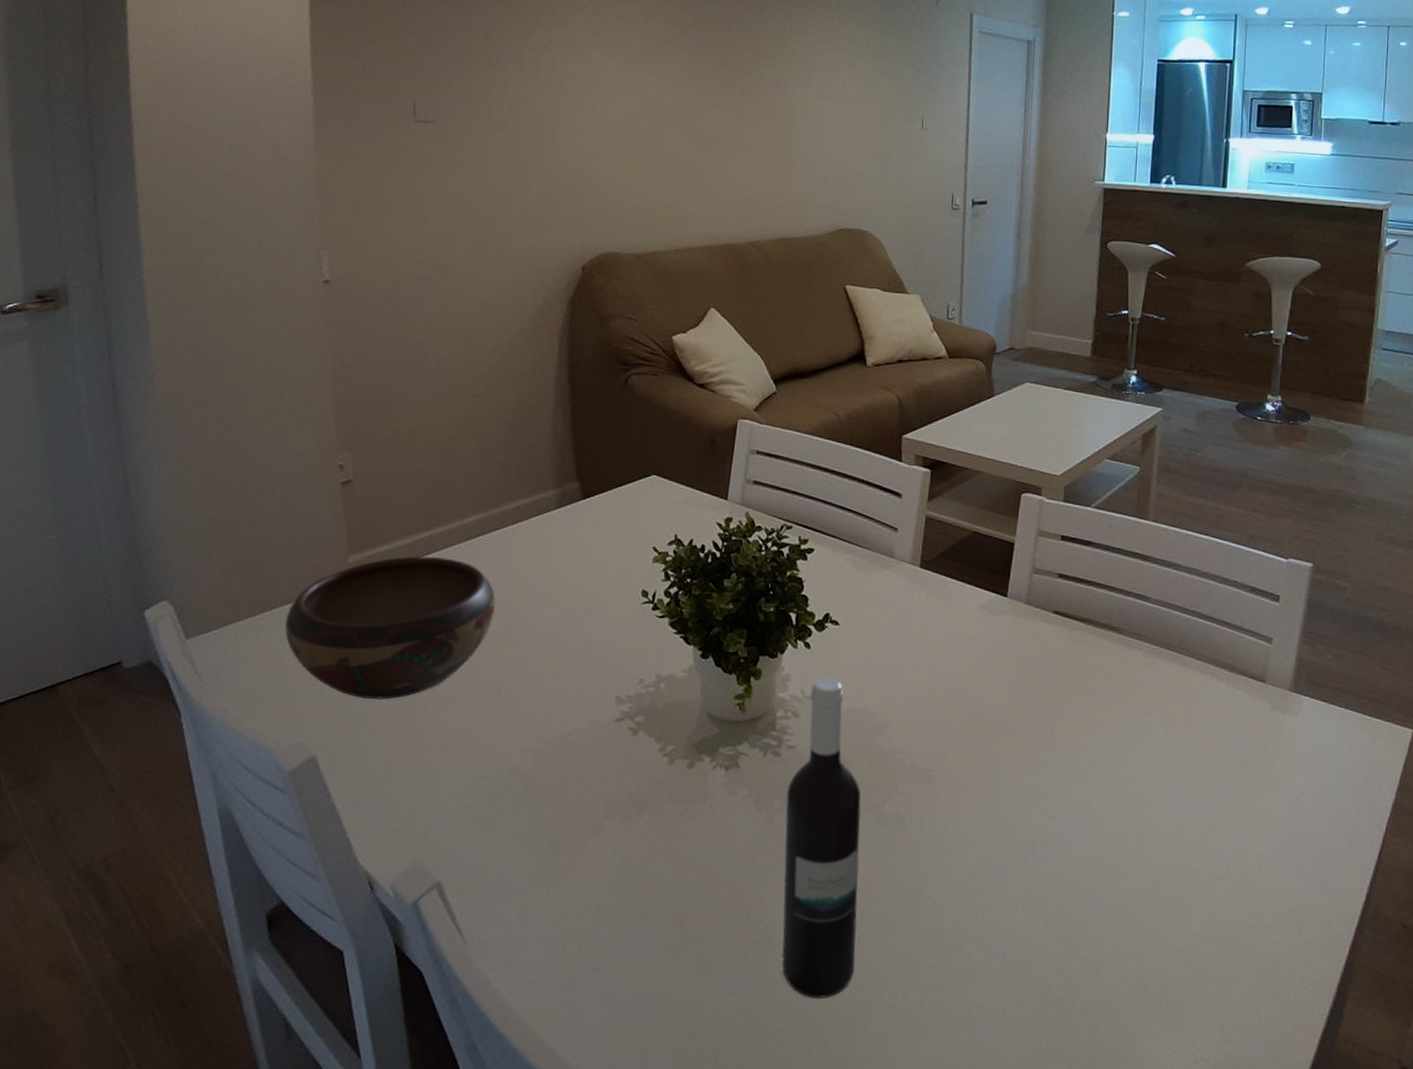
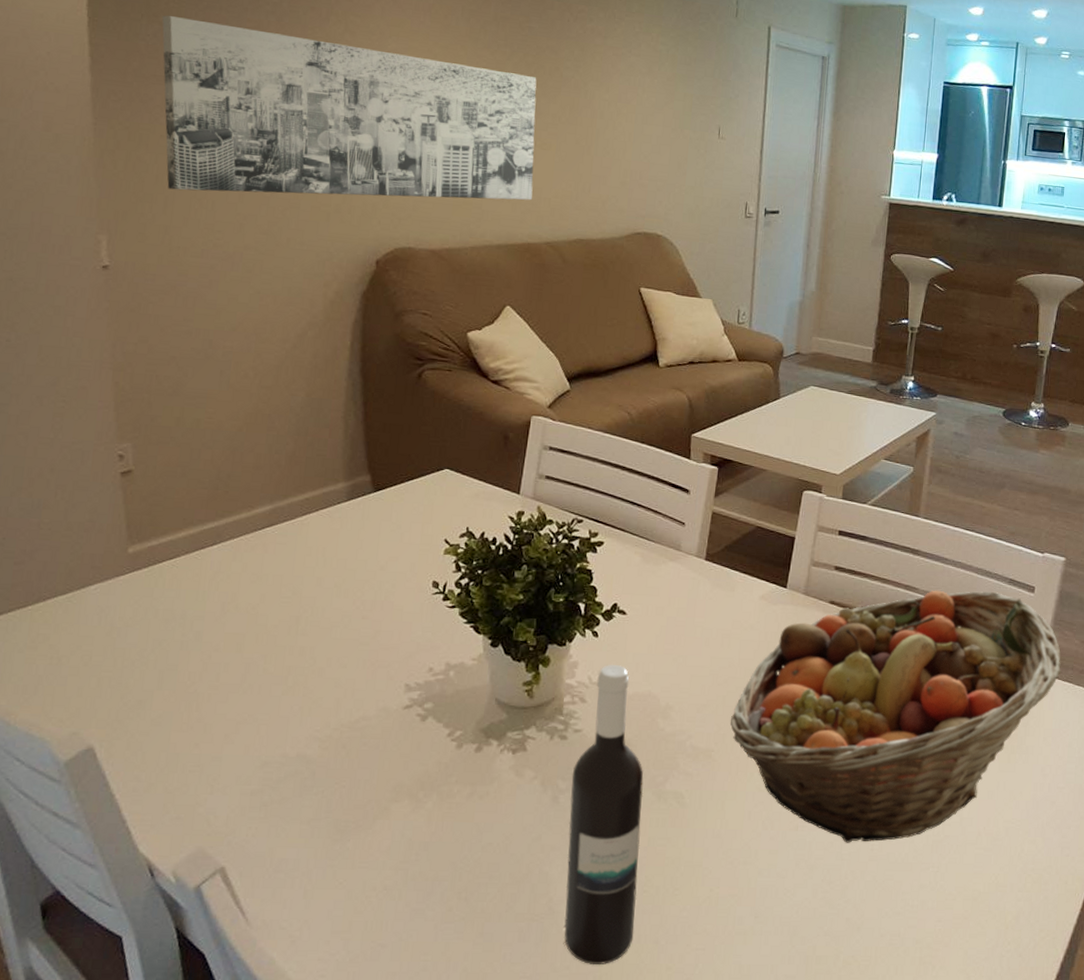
decorative bowl: present [285,555,496,700] -> none [60,546,283,690]
wall art: none [378,37,737,205] -> present [162,15,537,201]
fruit basket: none [951,599,1315,875] -> present [730,590,1063,843]

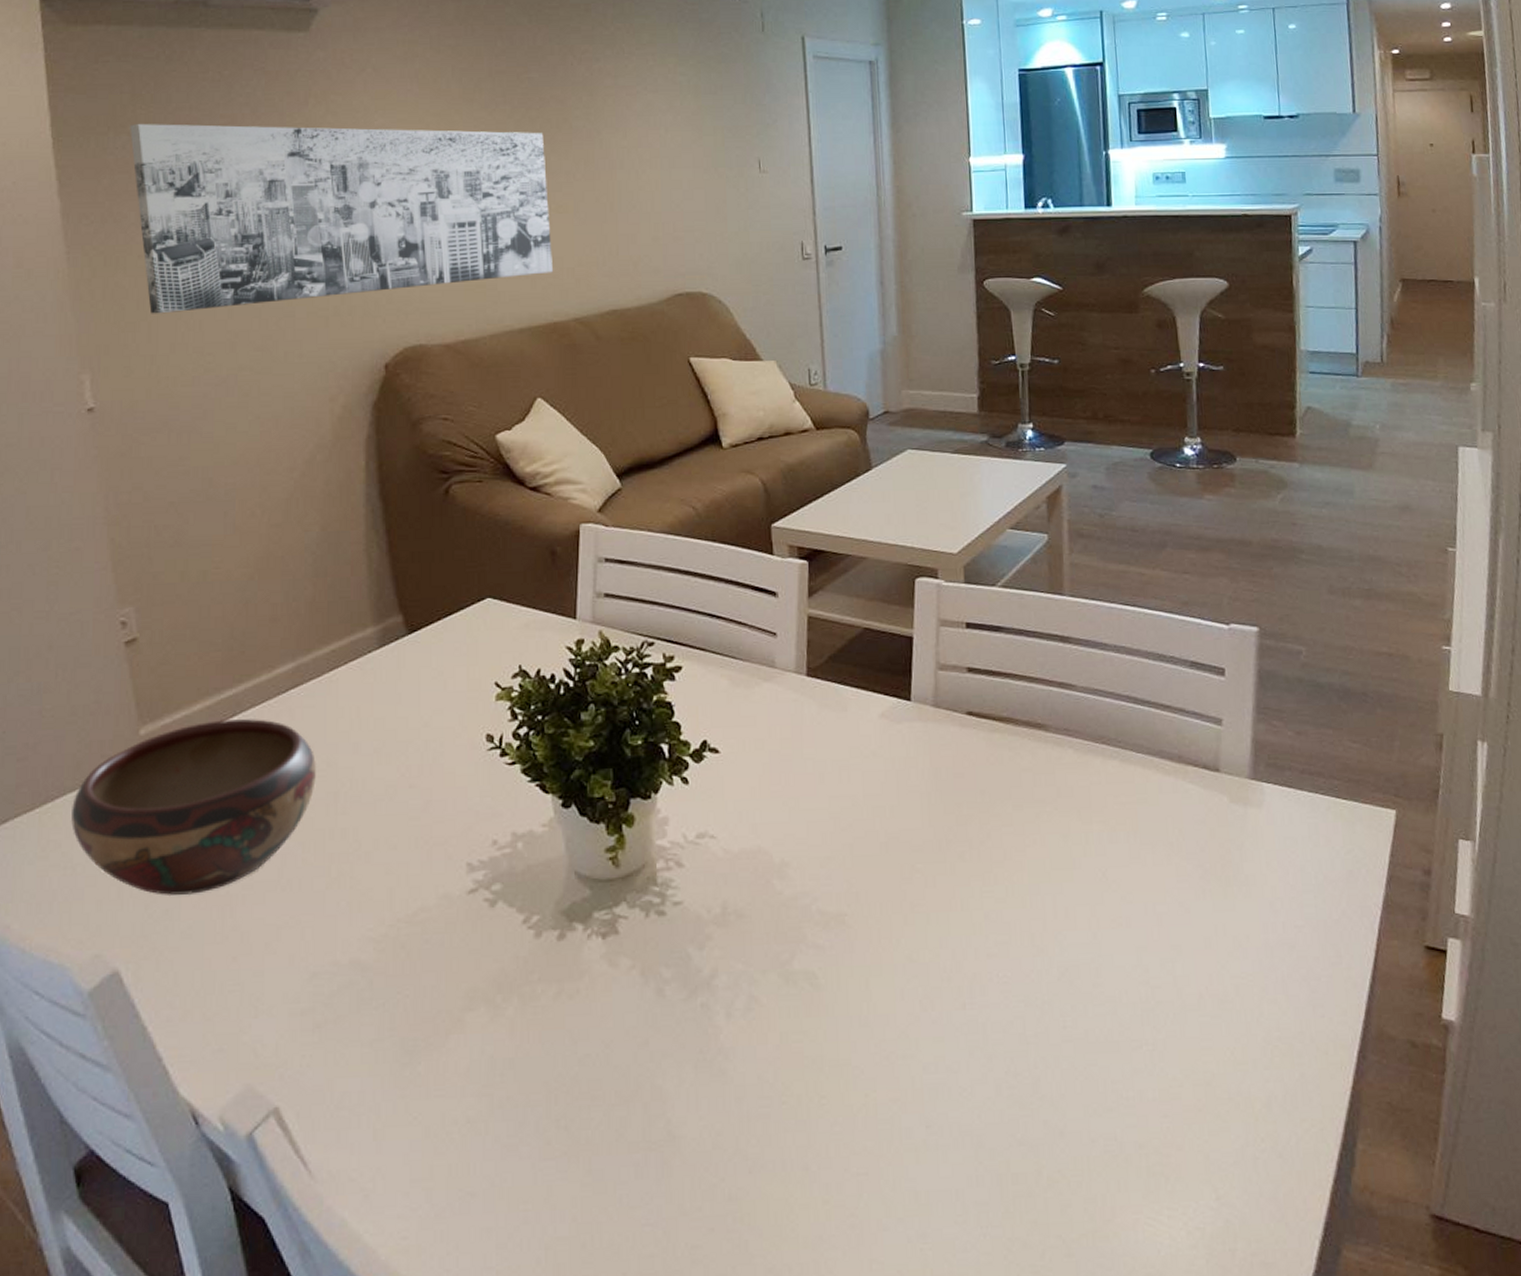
decorative bowl: none [60,546,283,690] -> present [71,718,316,895]
wine bottle: present [563,665,644,964] -> none [677,817,777,1203]
fruit basket: present [730,590,1063,843] -> none [863,680,1278,1021]

